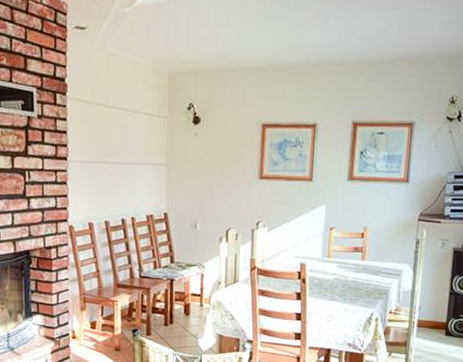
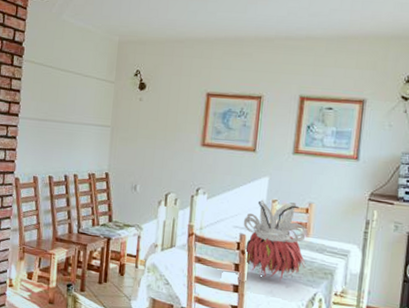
dried flowers: none [303,228,363,304] -> present [243,199,307,280]

